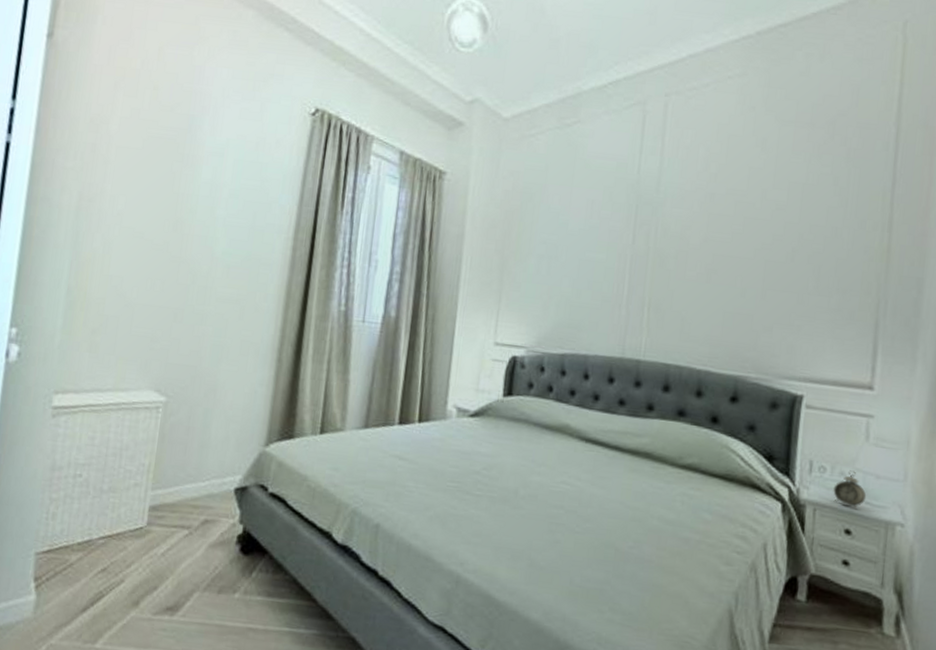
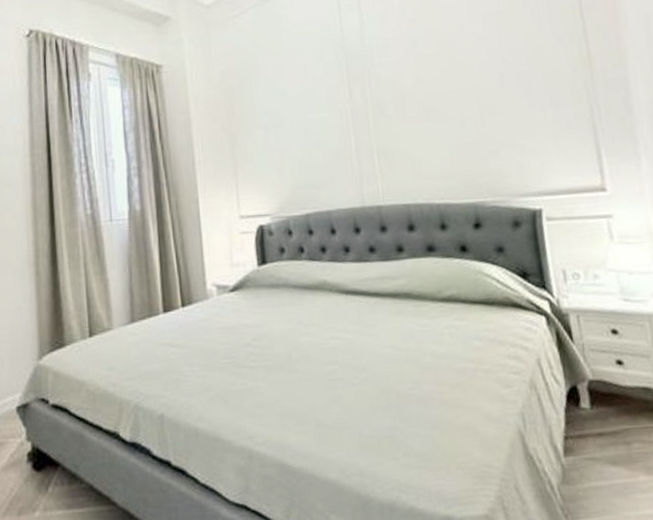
alarm clock: present [833,470,867,510] -> none [591,271,625,309]

